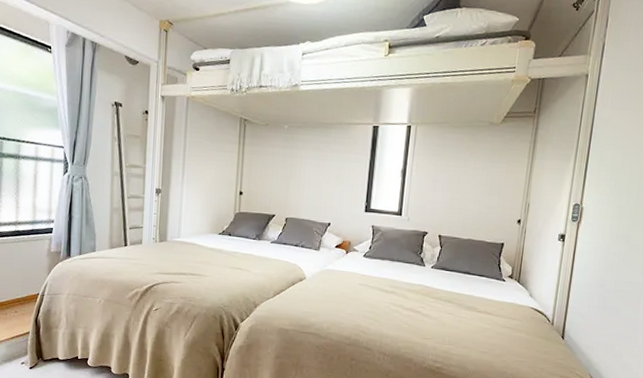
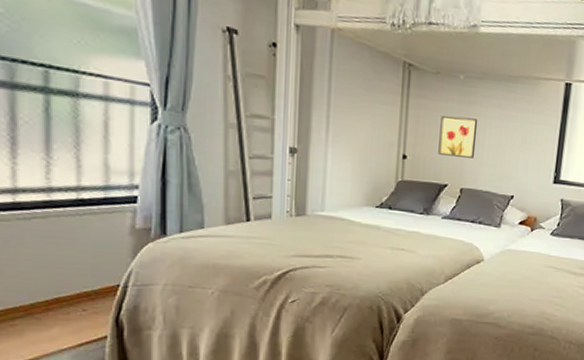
wall art: none [267,158,300,193] -> present [438,116,478,158]

